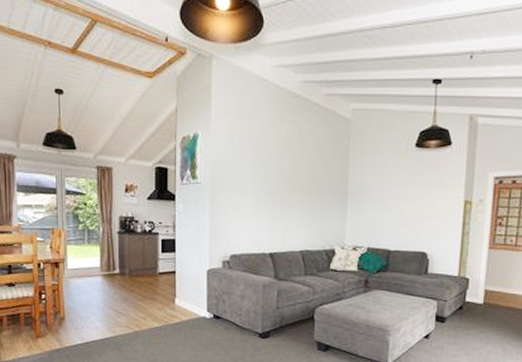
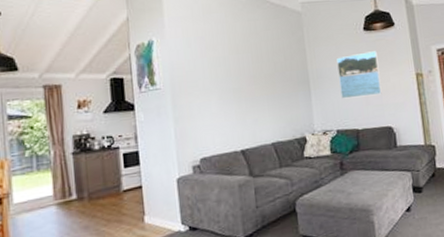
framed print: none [378,170,426,218] -> present [337,51,382,99]

